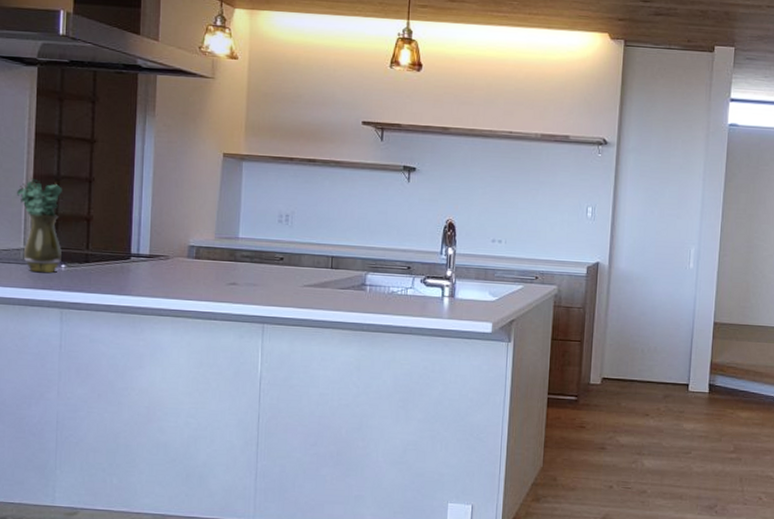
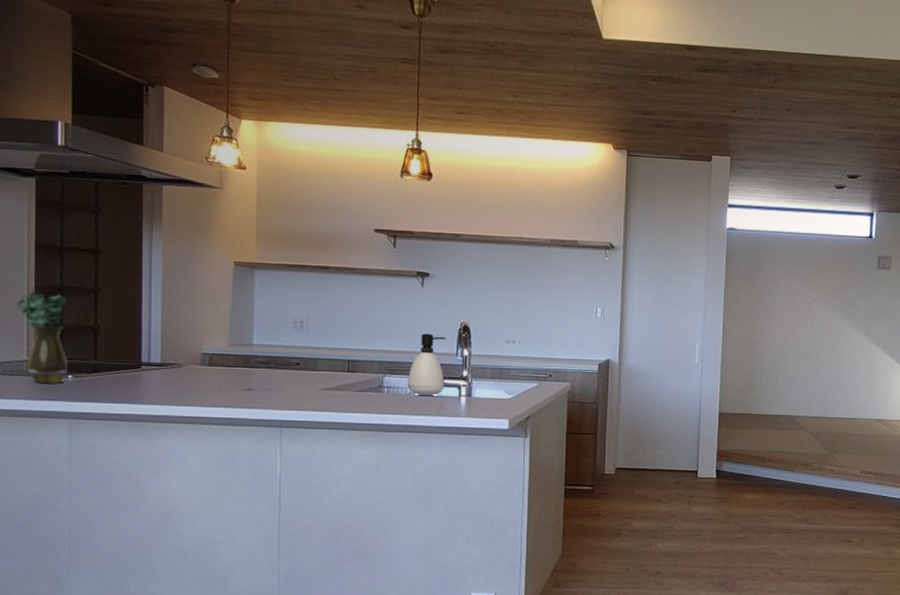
soap dispenser: none [390,230,430,296] -> present [408,333,446,397]

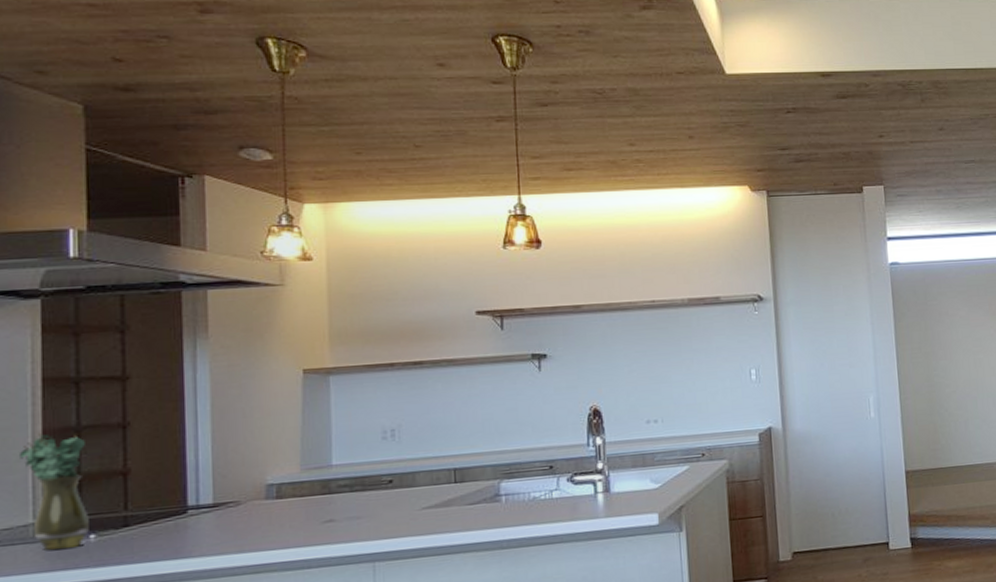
soap dispenser: present [408,333,446,397] -> none [530,424,575,500]

